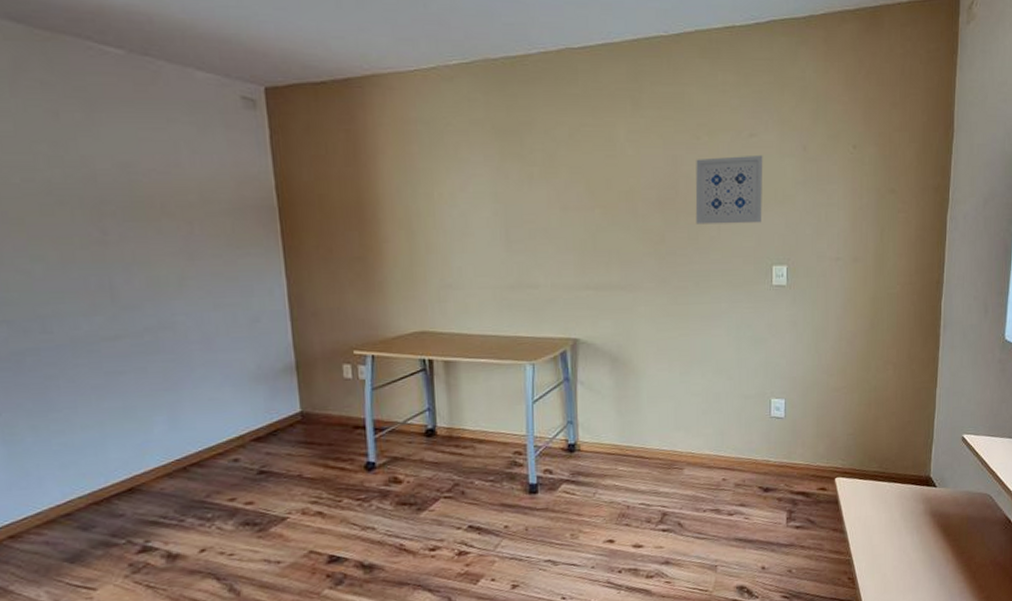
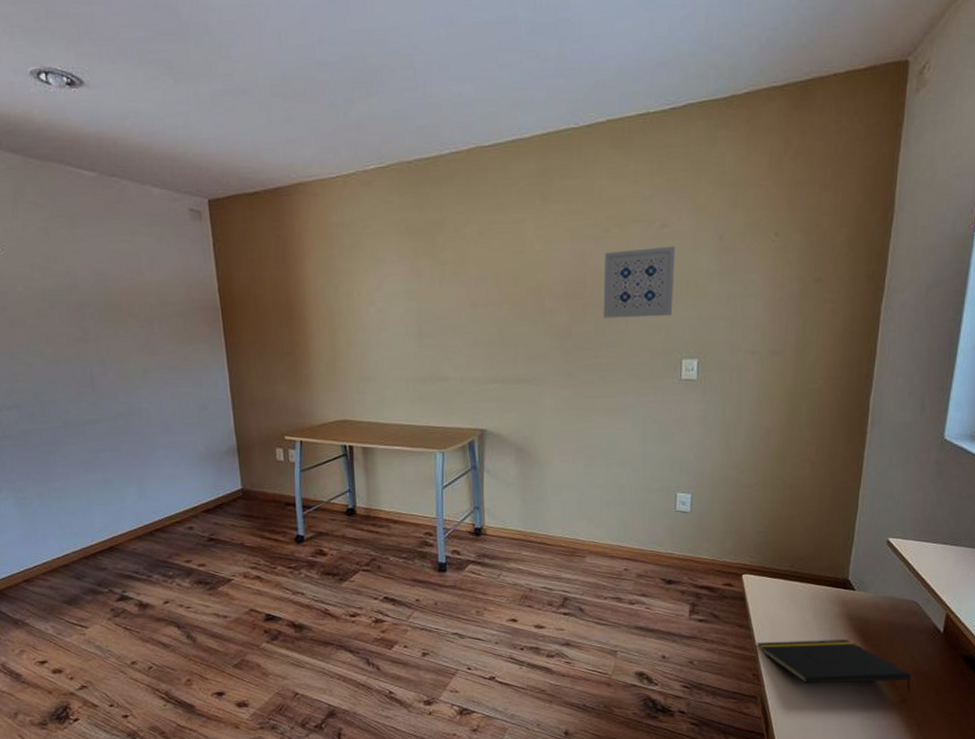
notepad: none [851,536,989,584] -> present [757,639,912,692]

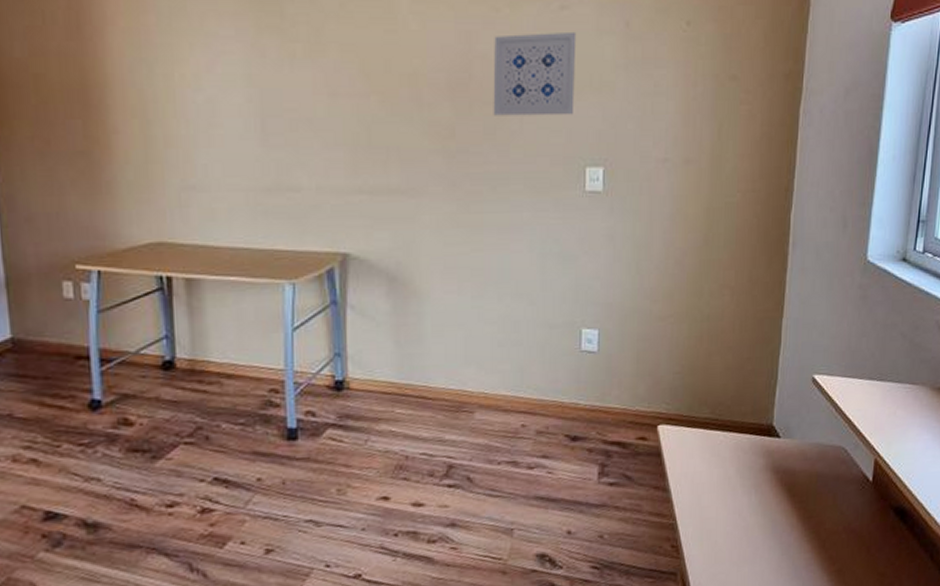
notepad: present [757,639,912,692] -> none [675,496,842,554]

